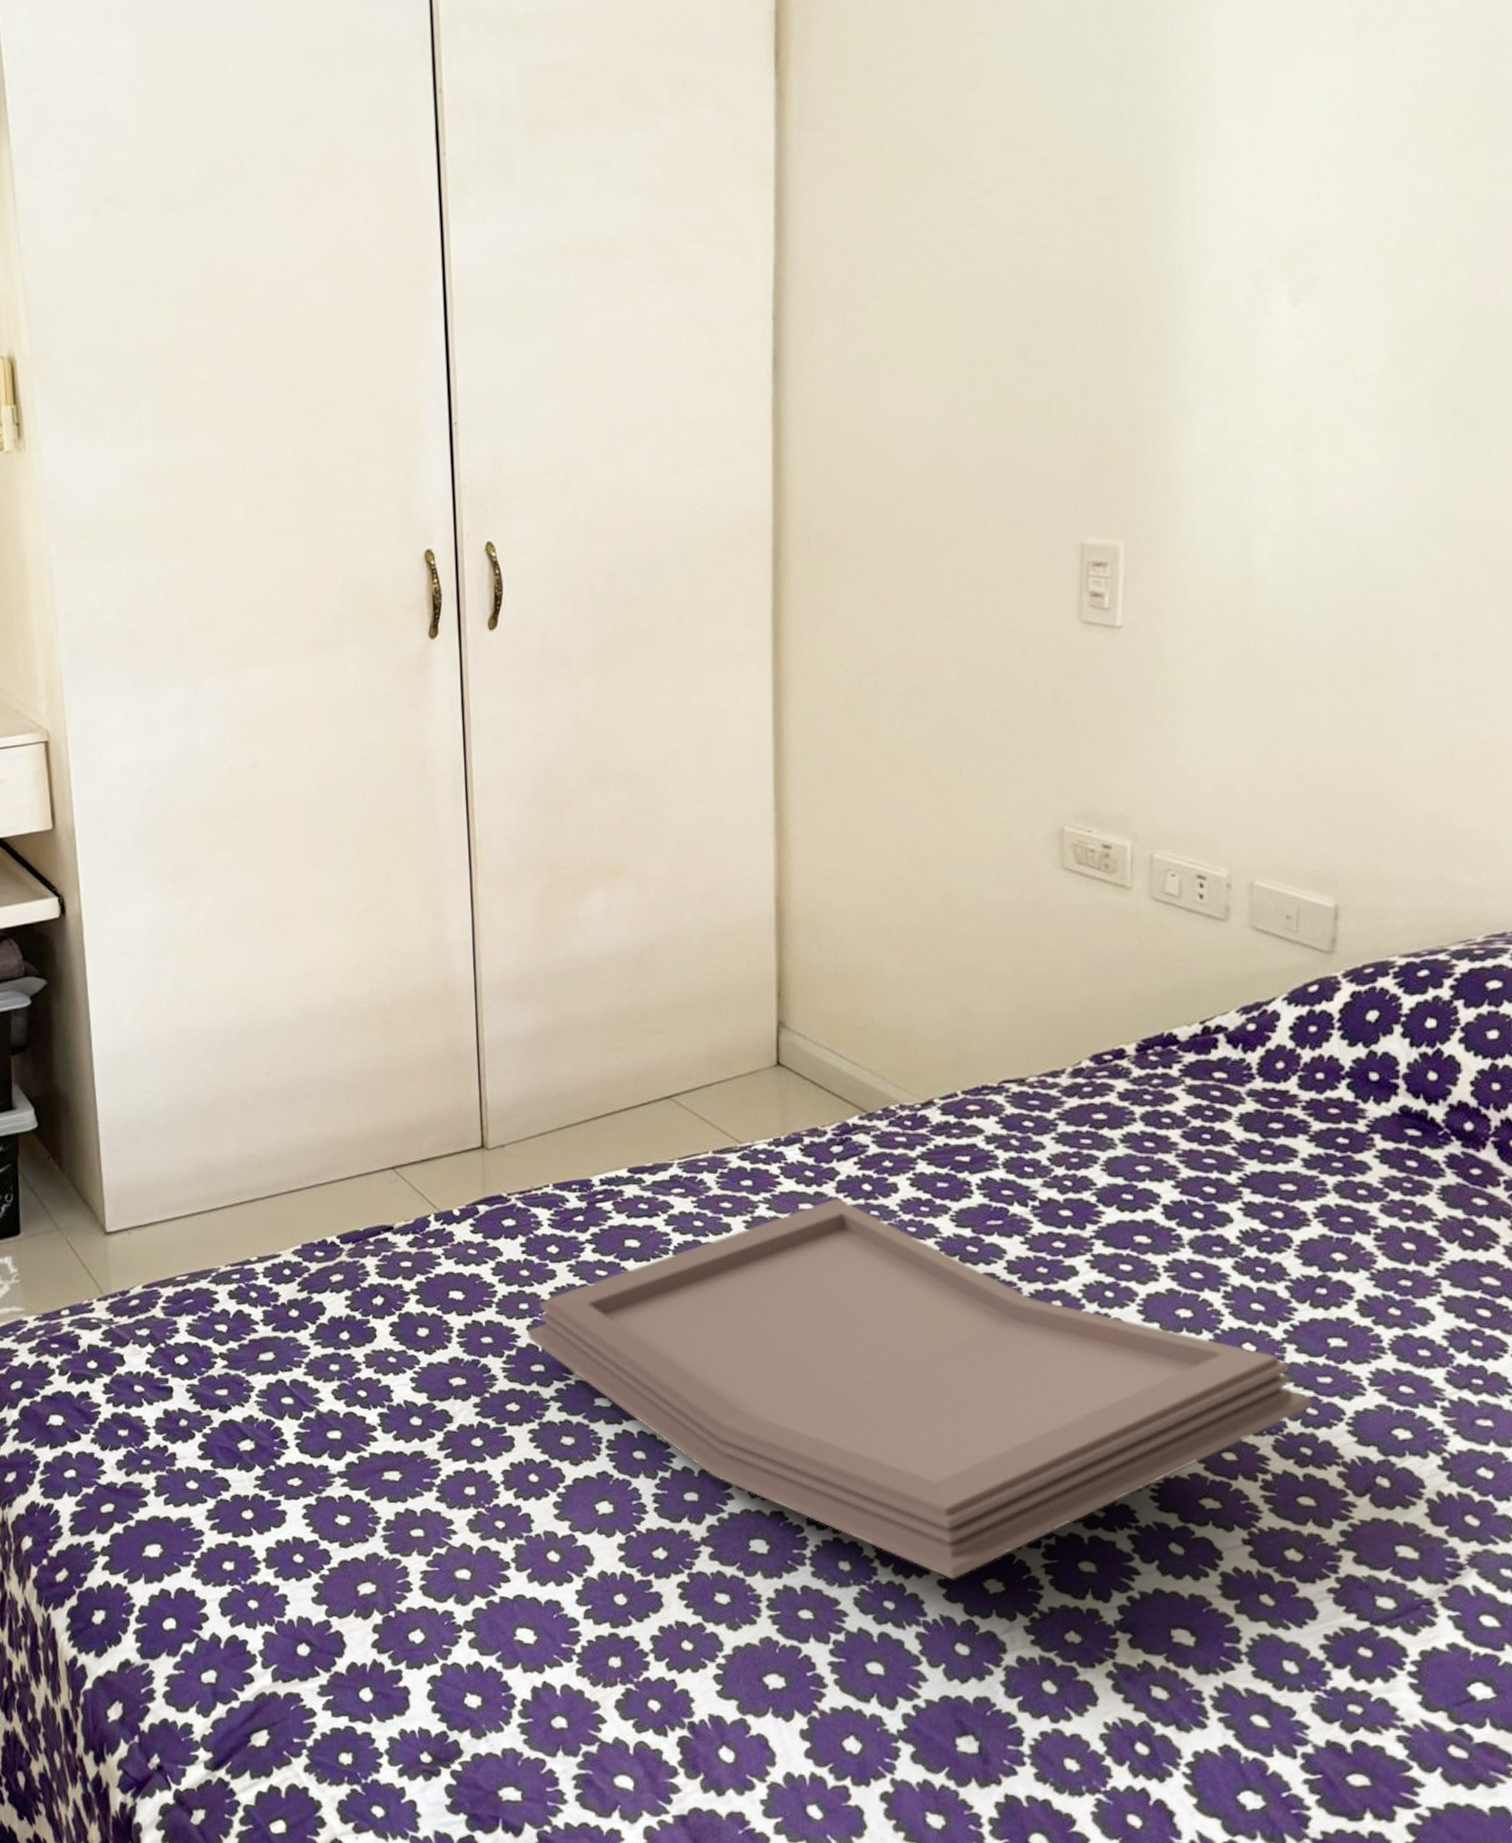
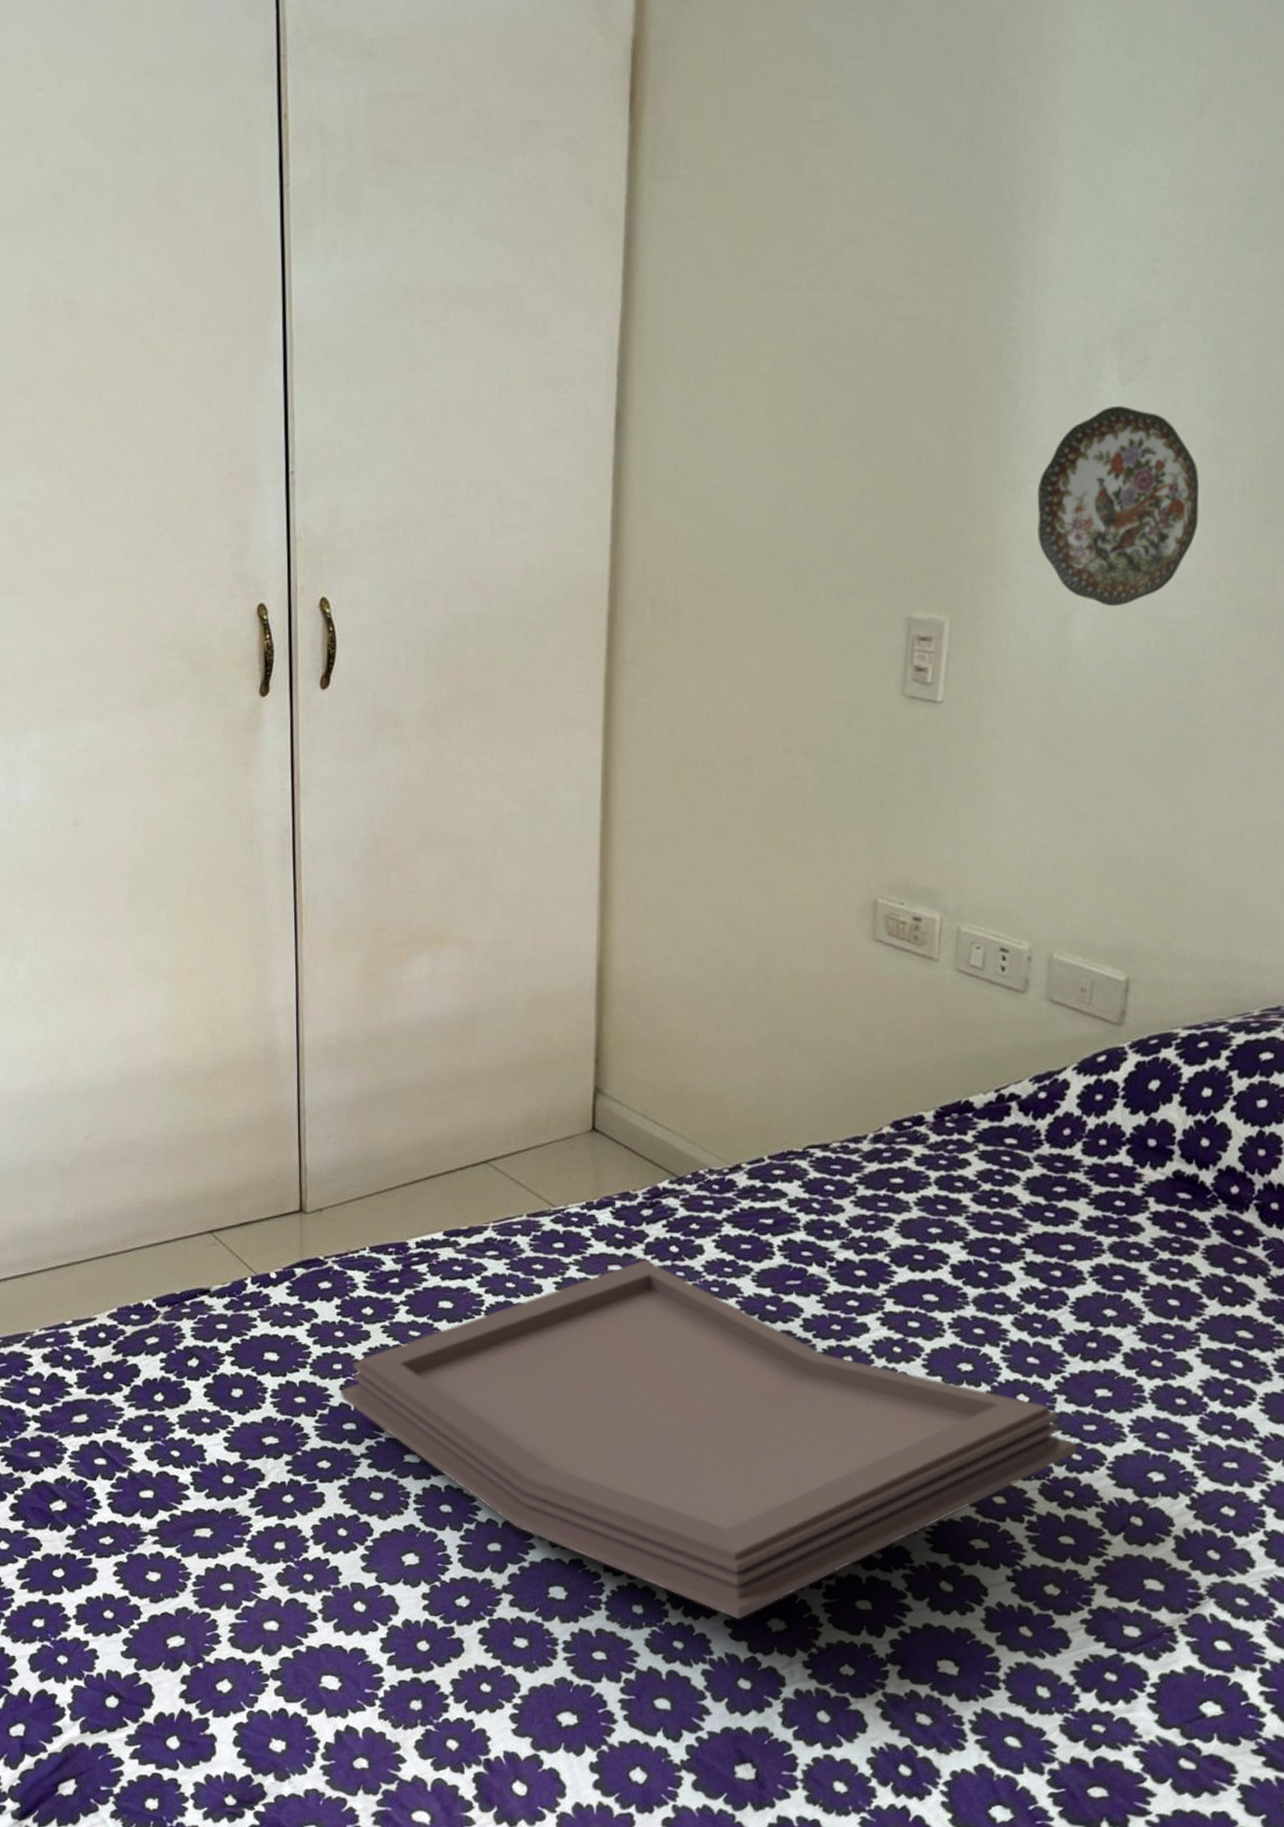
decorative plate: none [1209,327,1382,527] -> present [1037,406,1200,607]

